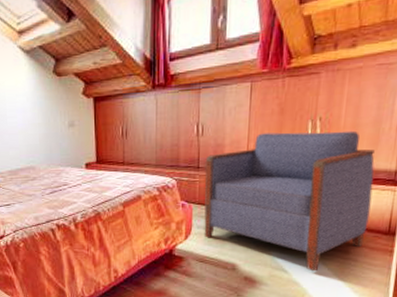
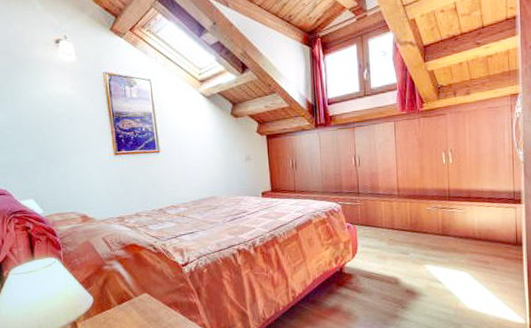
armchair: present [204,130,375,272] -> none [363,159,500,281]

